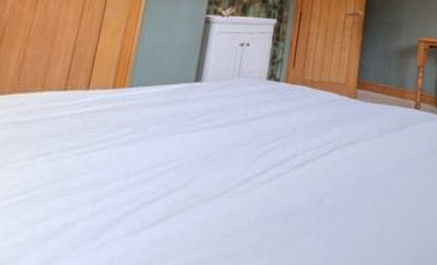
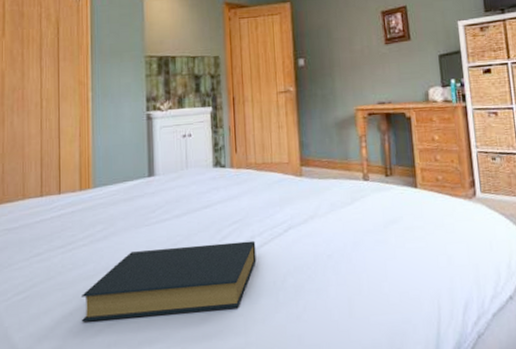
hardback book: none [83,158,297,234] -> present [80,240,256,323]

